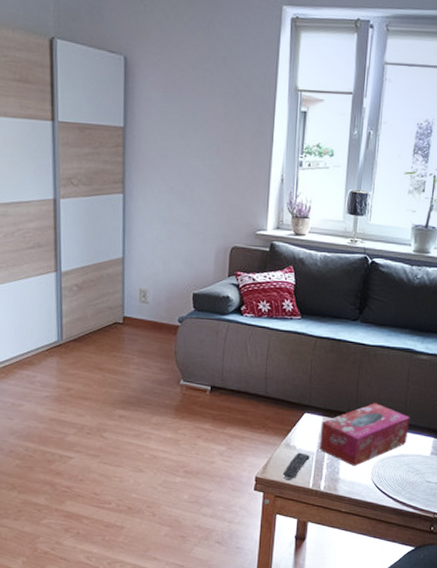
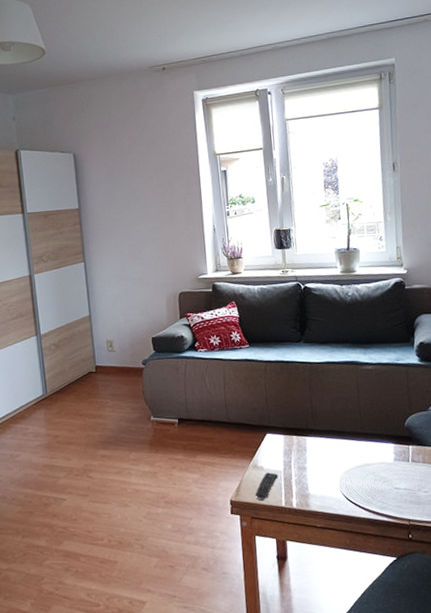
tissue box: present [319,403,410,466] -> none [283,416,368,480]

